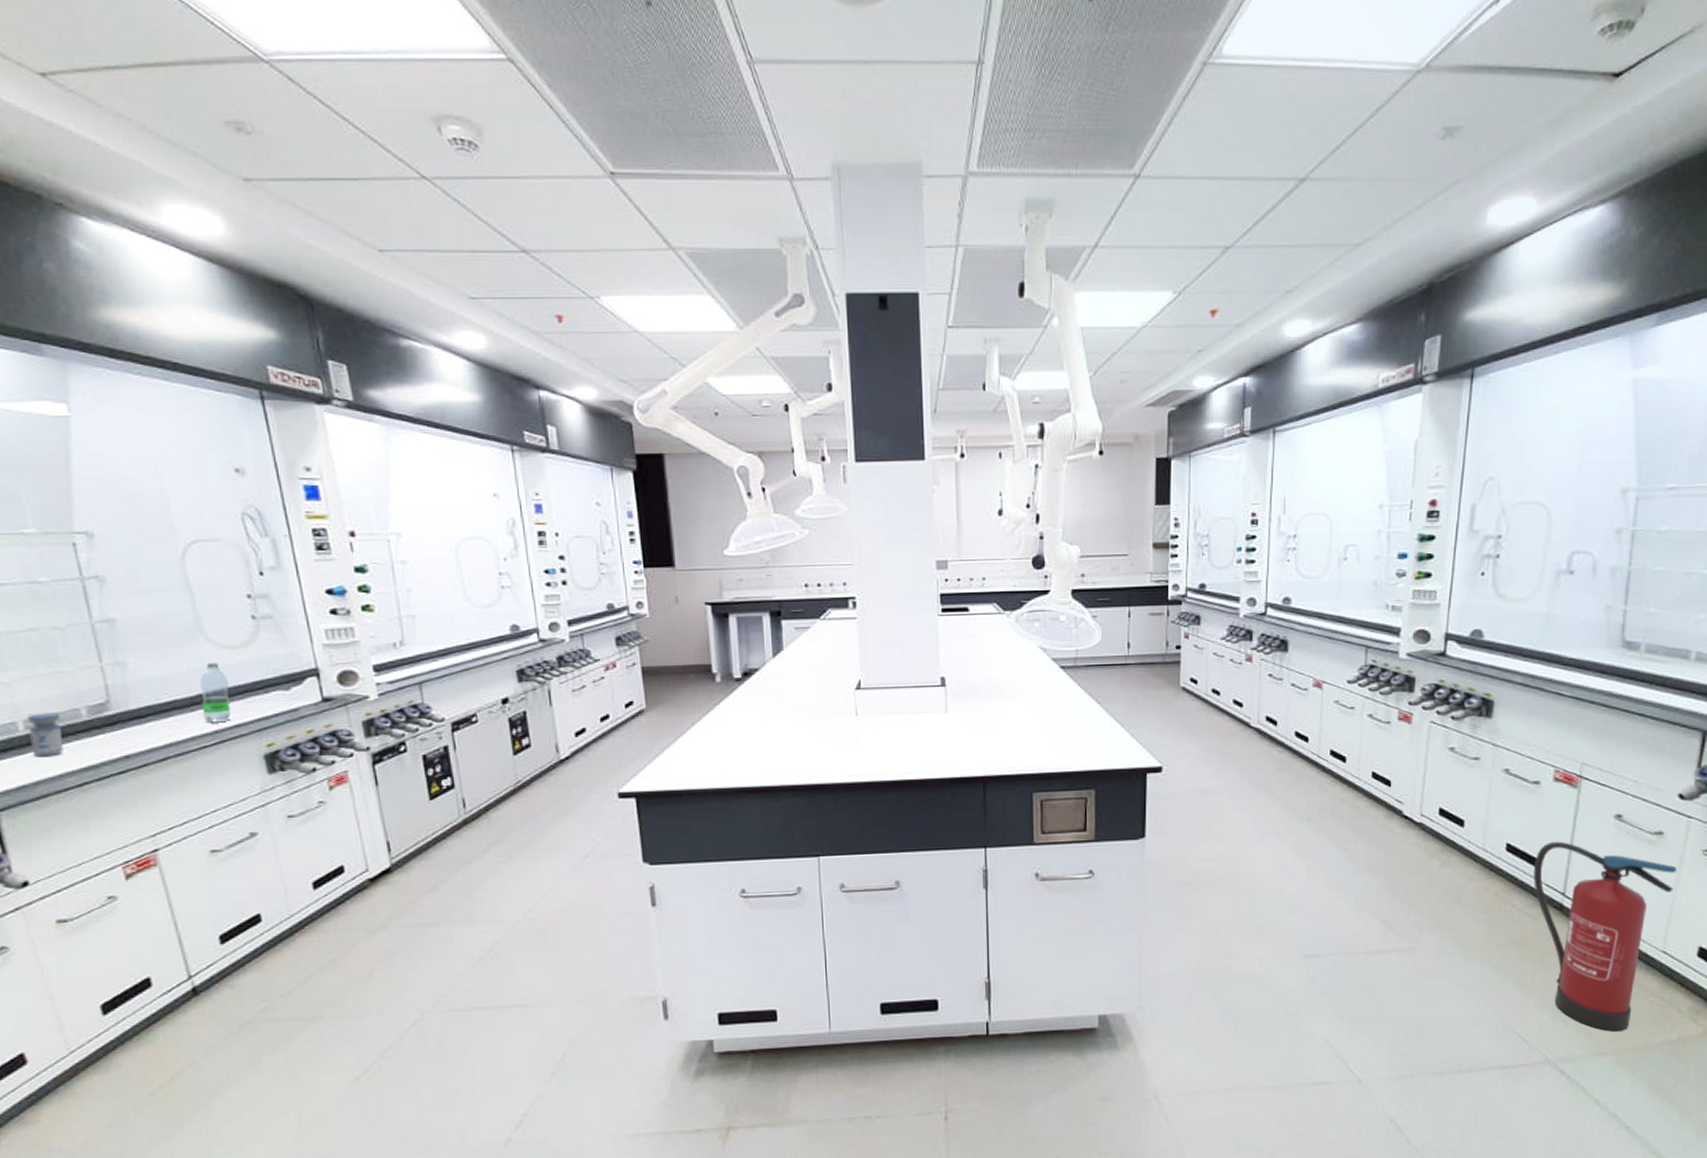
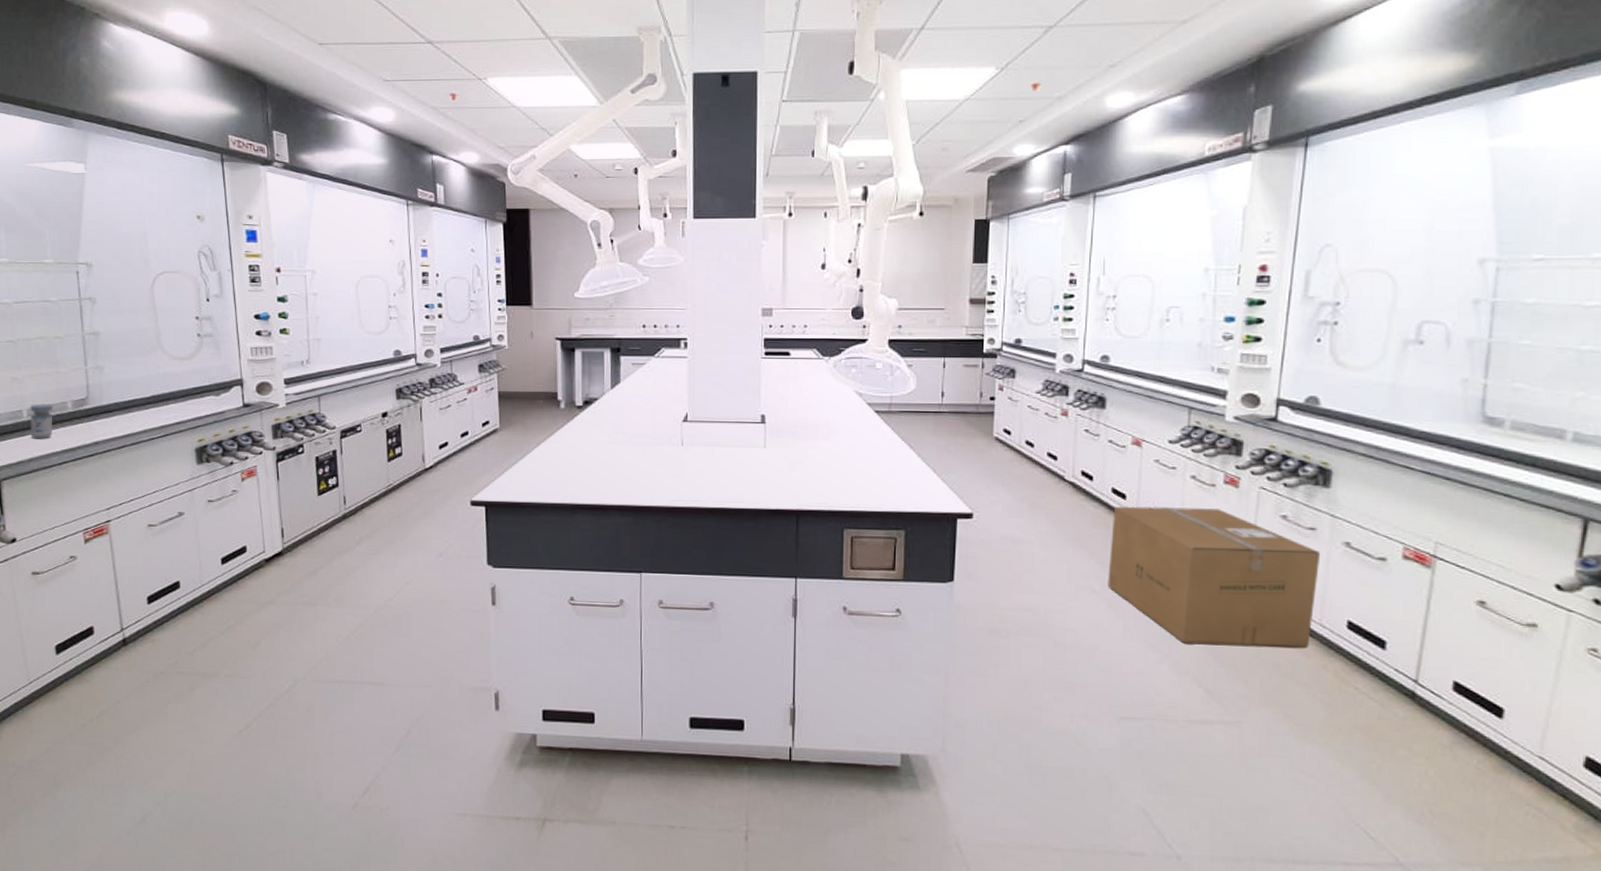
bottle: present [200,662,231,723] -> none [154,370,175,420]
box: none [1292,745,1484,879] -> present [1107,506,1321,648]
fire extinguisher: present [1534,841,1676,1032] -> none [1380,623,1554,841]

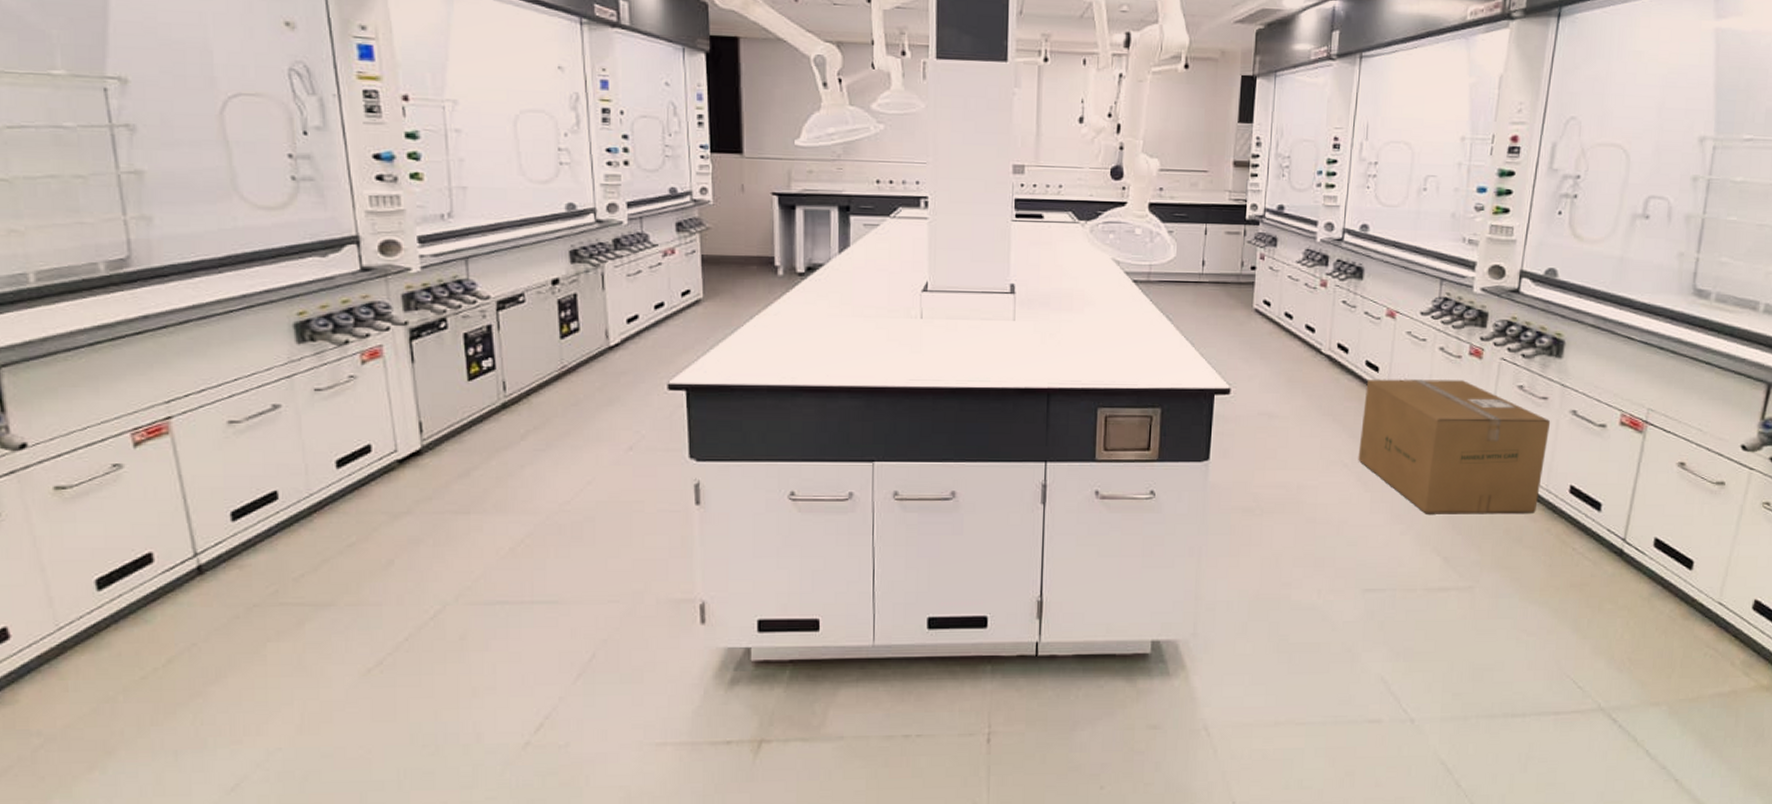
medicine: present [29,404,53,439] -> none [38,265,78,312]

